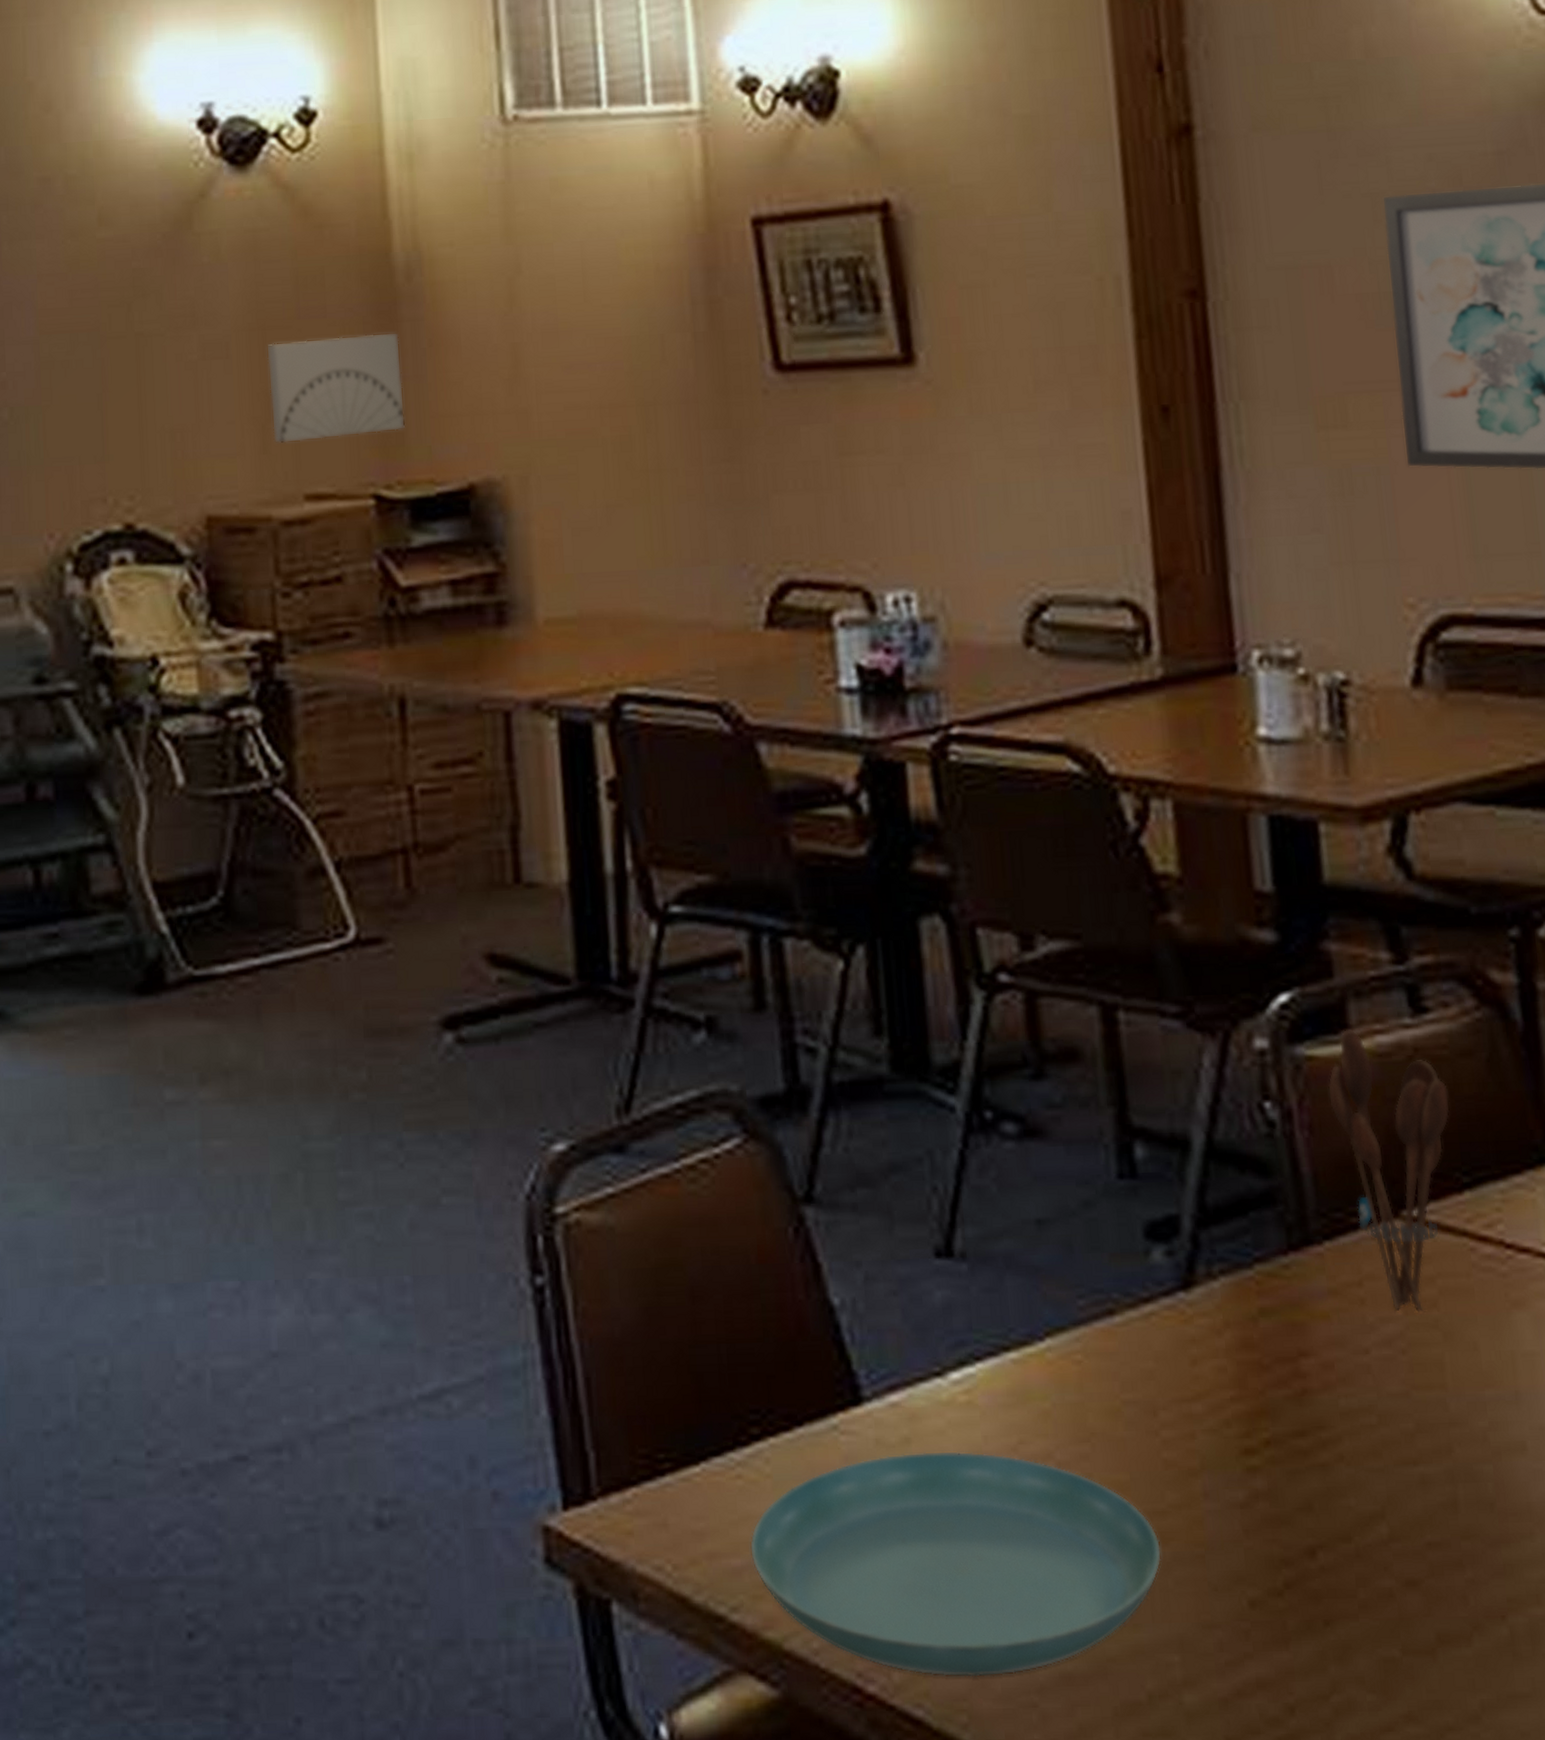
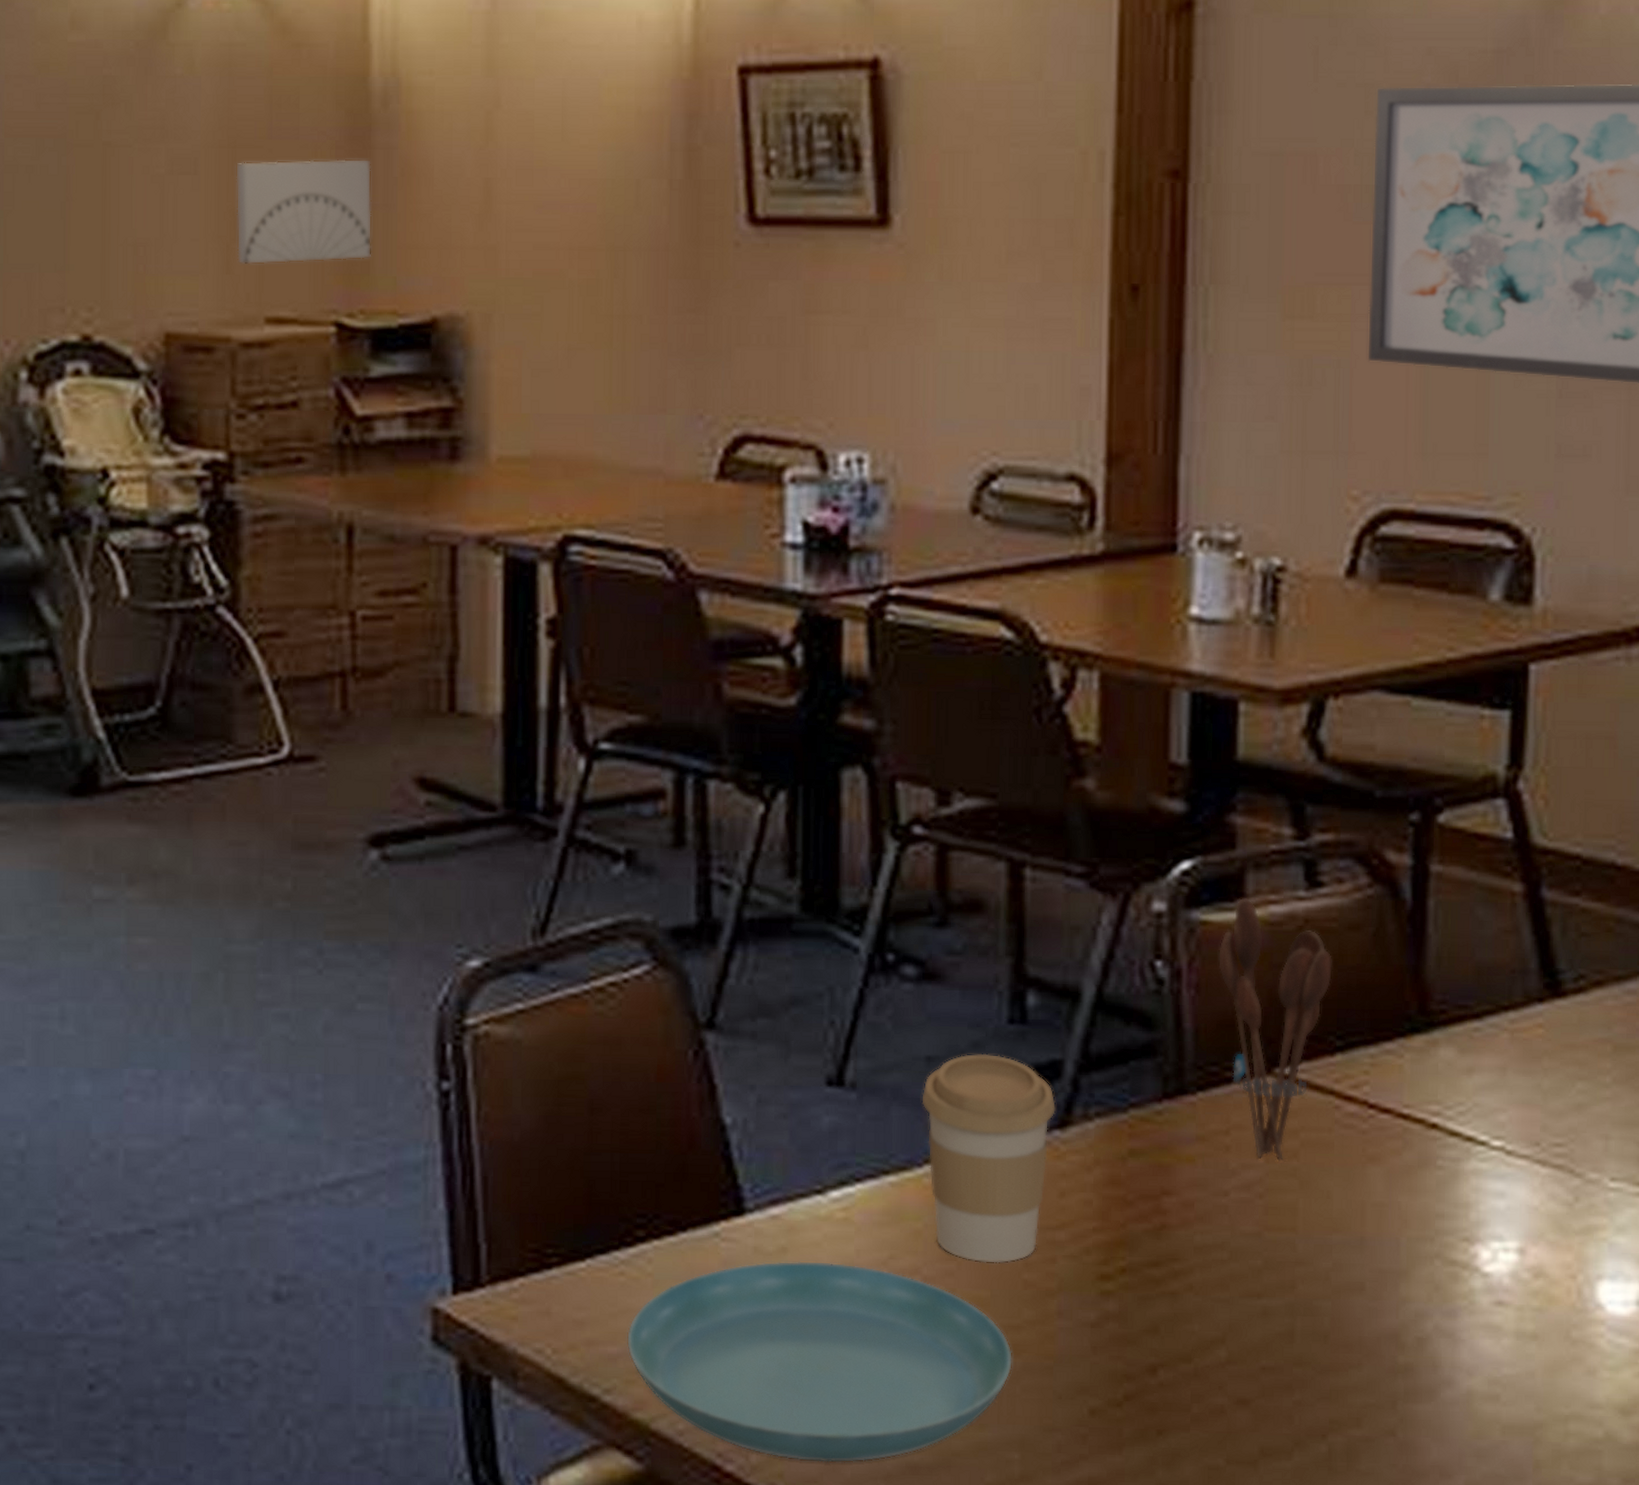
coffee cup: none [1035,1213,1177,1443] -> present [921,1054,1056,1264]

